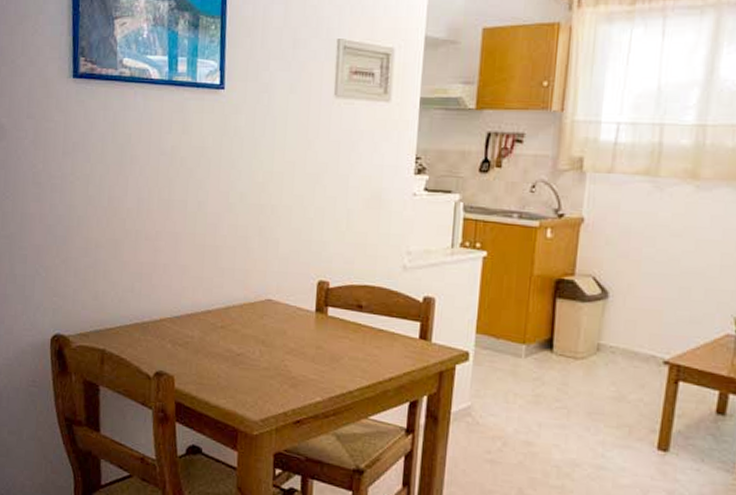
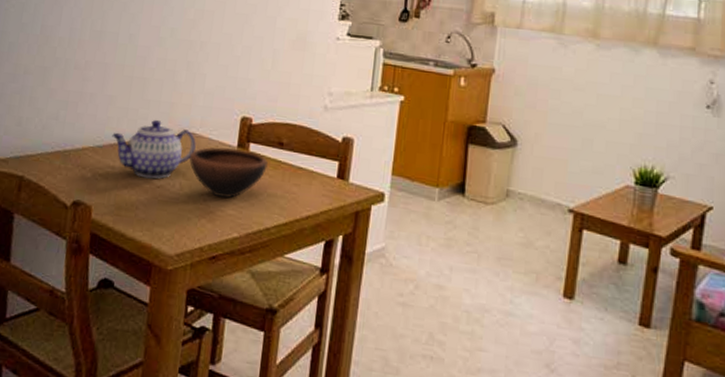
teapot: none [188,287,273,347] -> present [112,119,196,179]
bowl: none [268,312,347,364] -> present [189,147,268,199]

